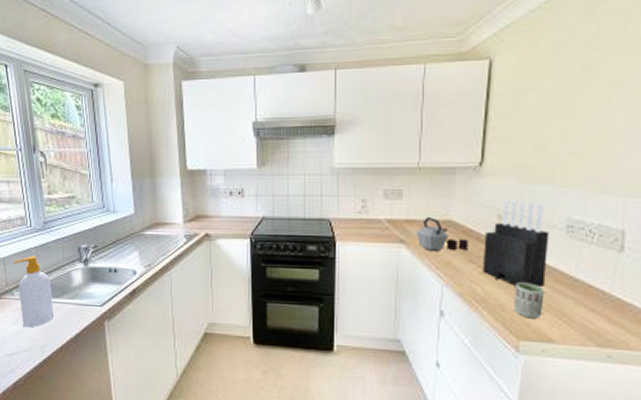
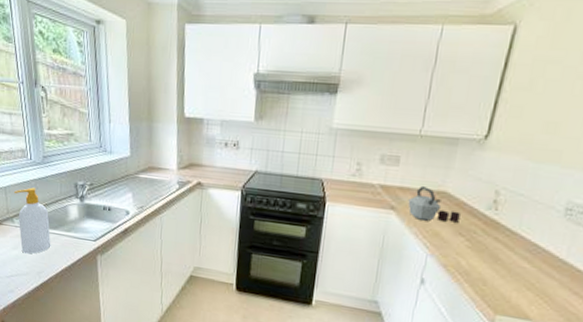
knife block: present [482,199,549,288] -> none [469,175,546,267]
cup: present [514,282,544,319] -> none [495,259,530,296]

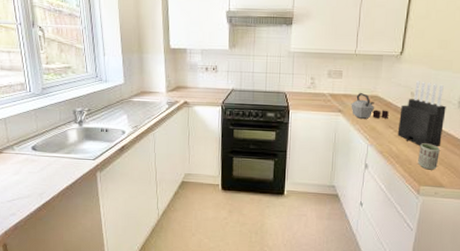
soap bottle: present [14,187,51,254] -> none [14,117,52,178]
knife block: none [469,175,546,267] -> present [397,81,446,147]
cup: none [495,259,530,296] -> present [418,143,440,170]

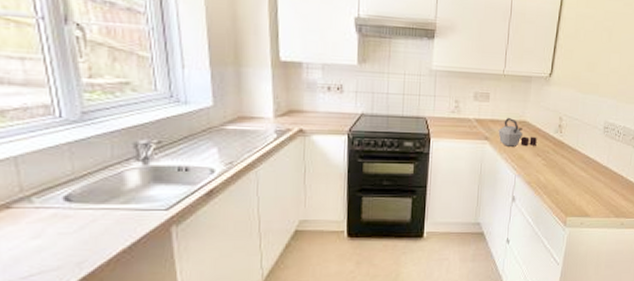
knife block: present [397,81,446,147] -> none [545,105,593,175]
cup: present [418,143,440,170] -> none [565,171,586,199]

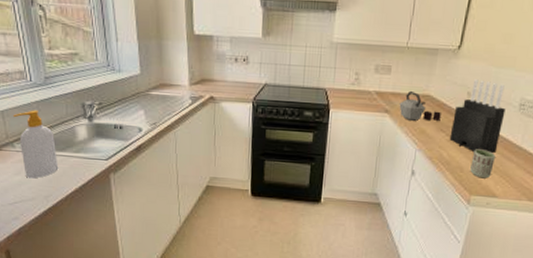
soap bottle: none [32,153,99,242] -> present [13,110,59,179]
knife block: none [545,105,593,175] -> present [449,79,506,154]
cup: none [565,171,586,199] -> present [470,149,495,179]

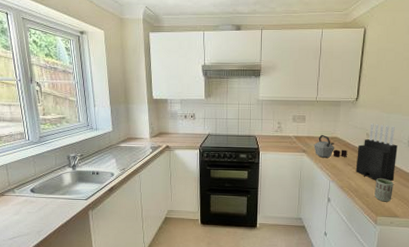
soap bottle: present [13,110,59,179] -> none [15,162,49,217]

